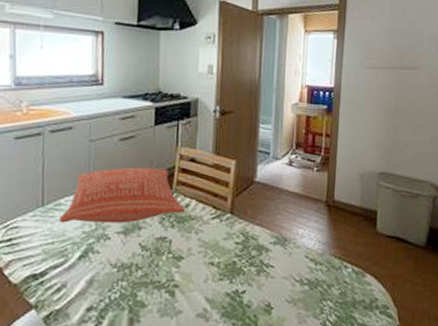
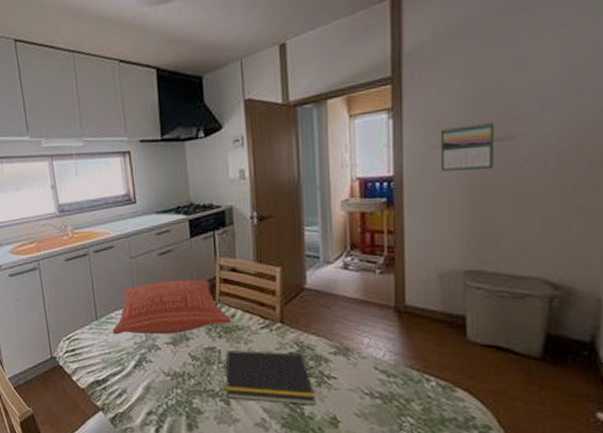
notepad: none [172,241,254,294] -> present [225,351,316,406]
calendar: none [368,52,407,90] -> present [440,121,495,172]

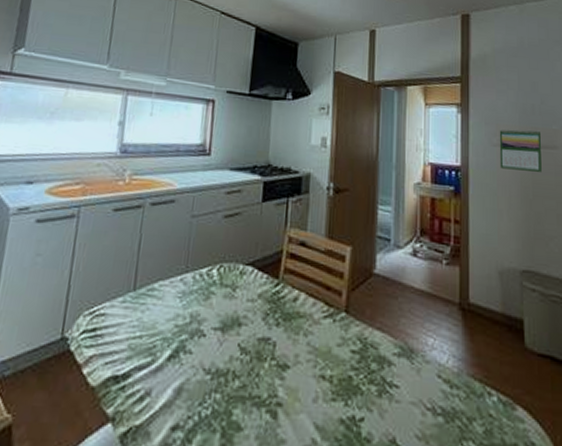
pillow: present [112,279,231,335] -> none [150,249,293,317]
notepad: present [225,351,316,406] -> none [275,343,375,423]

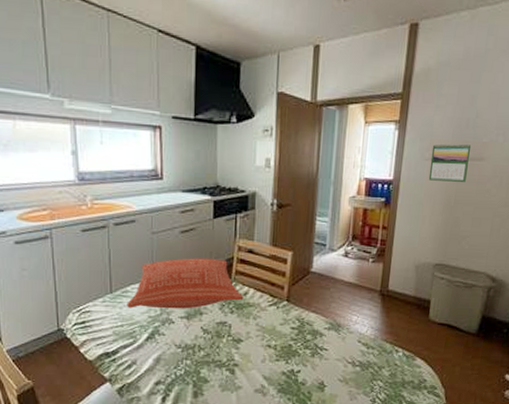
pillow: none [150,249,293,317] -> present [127,258,244,309]

